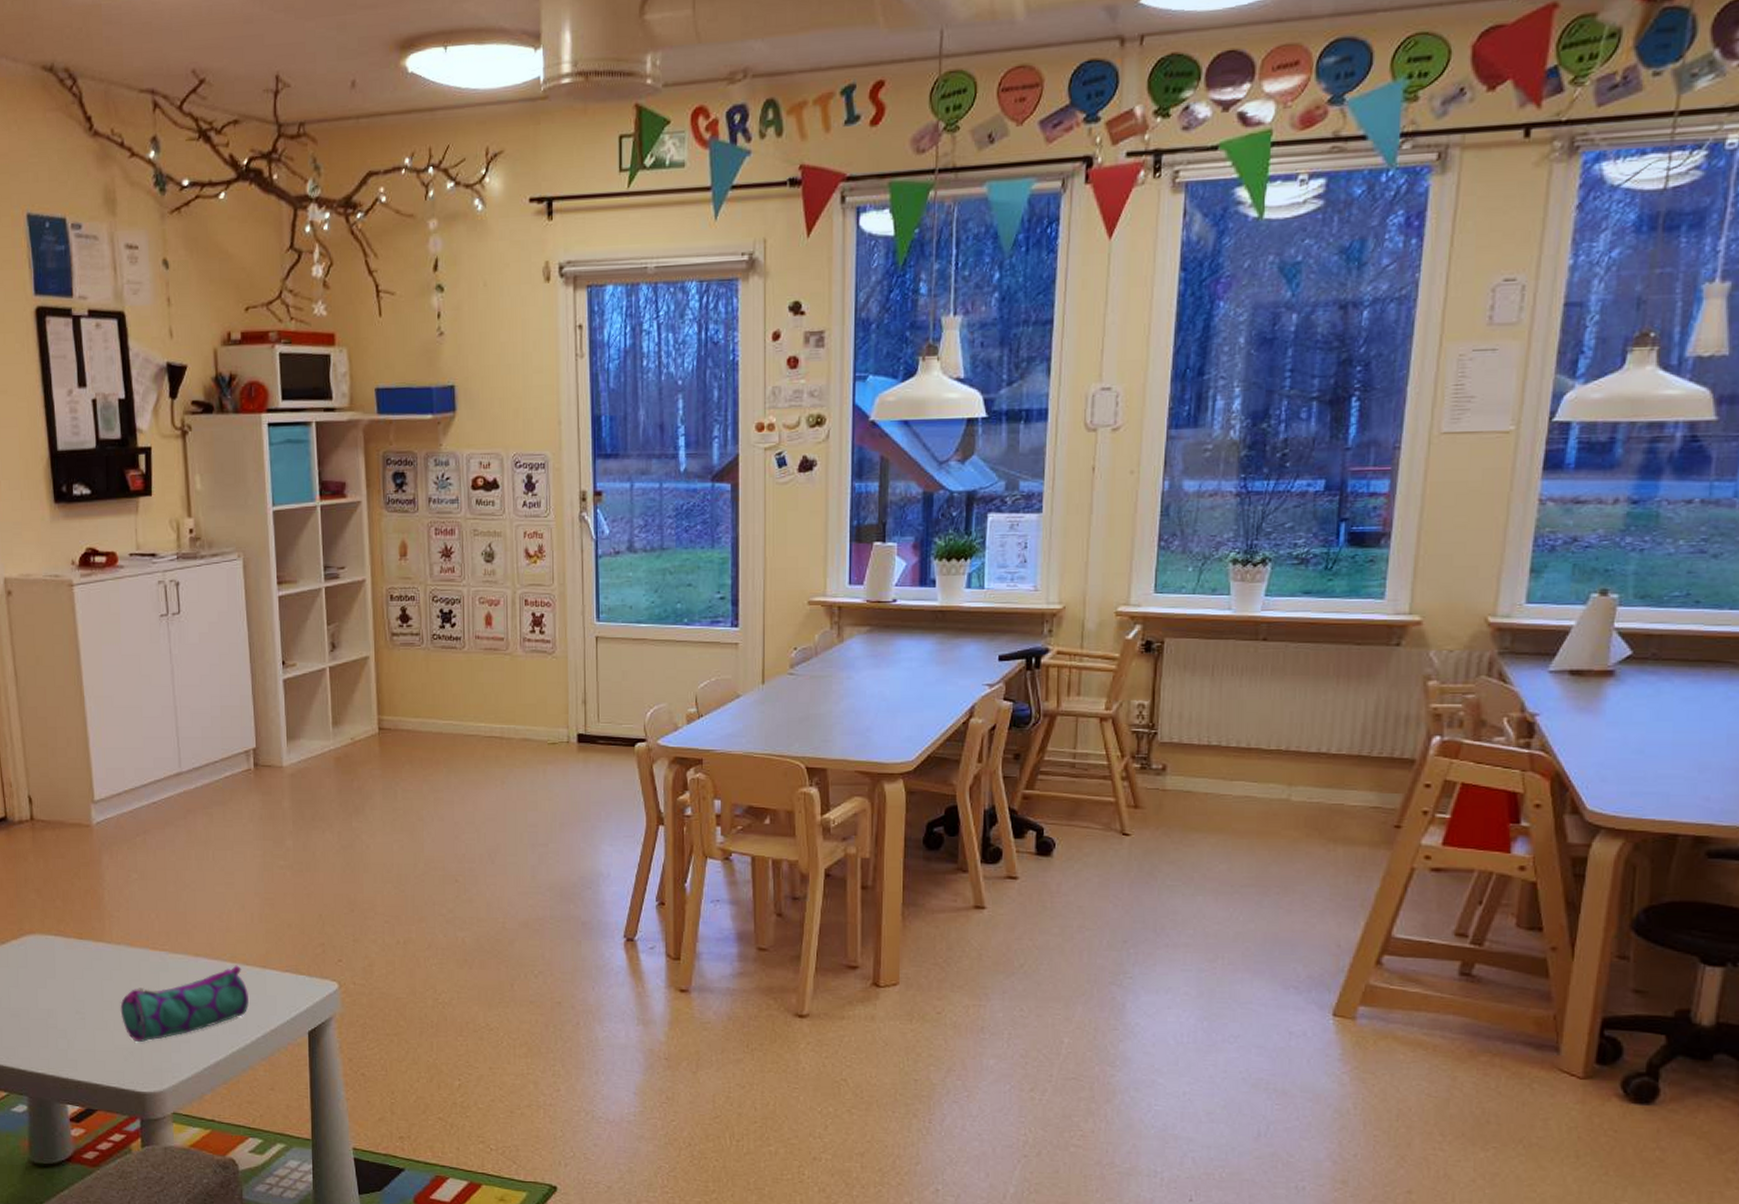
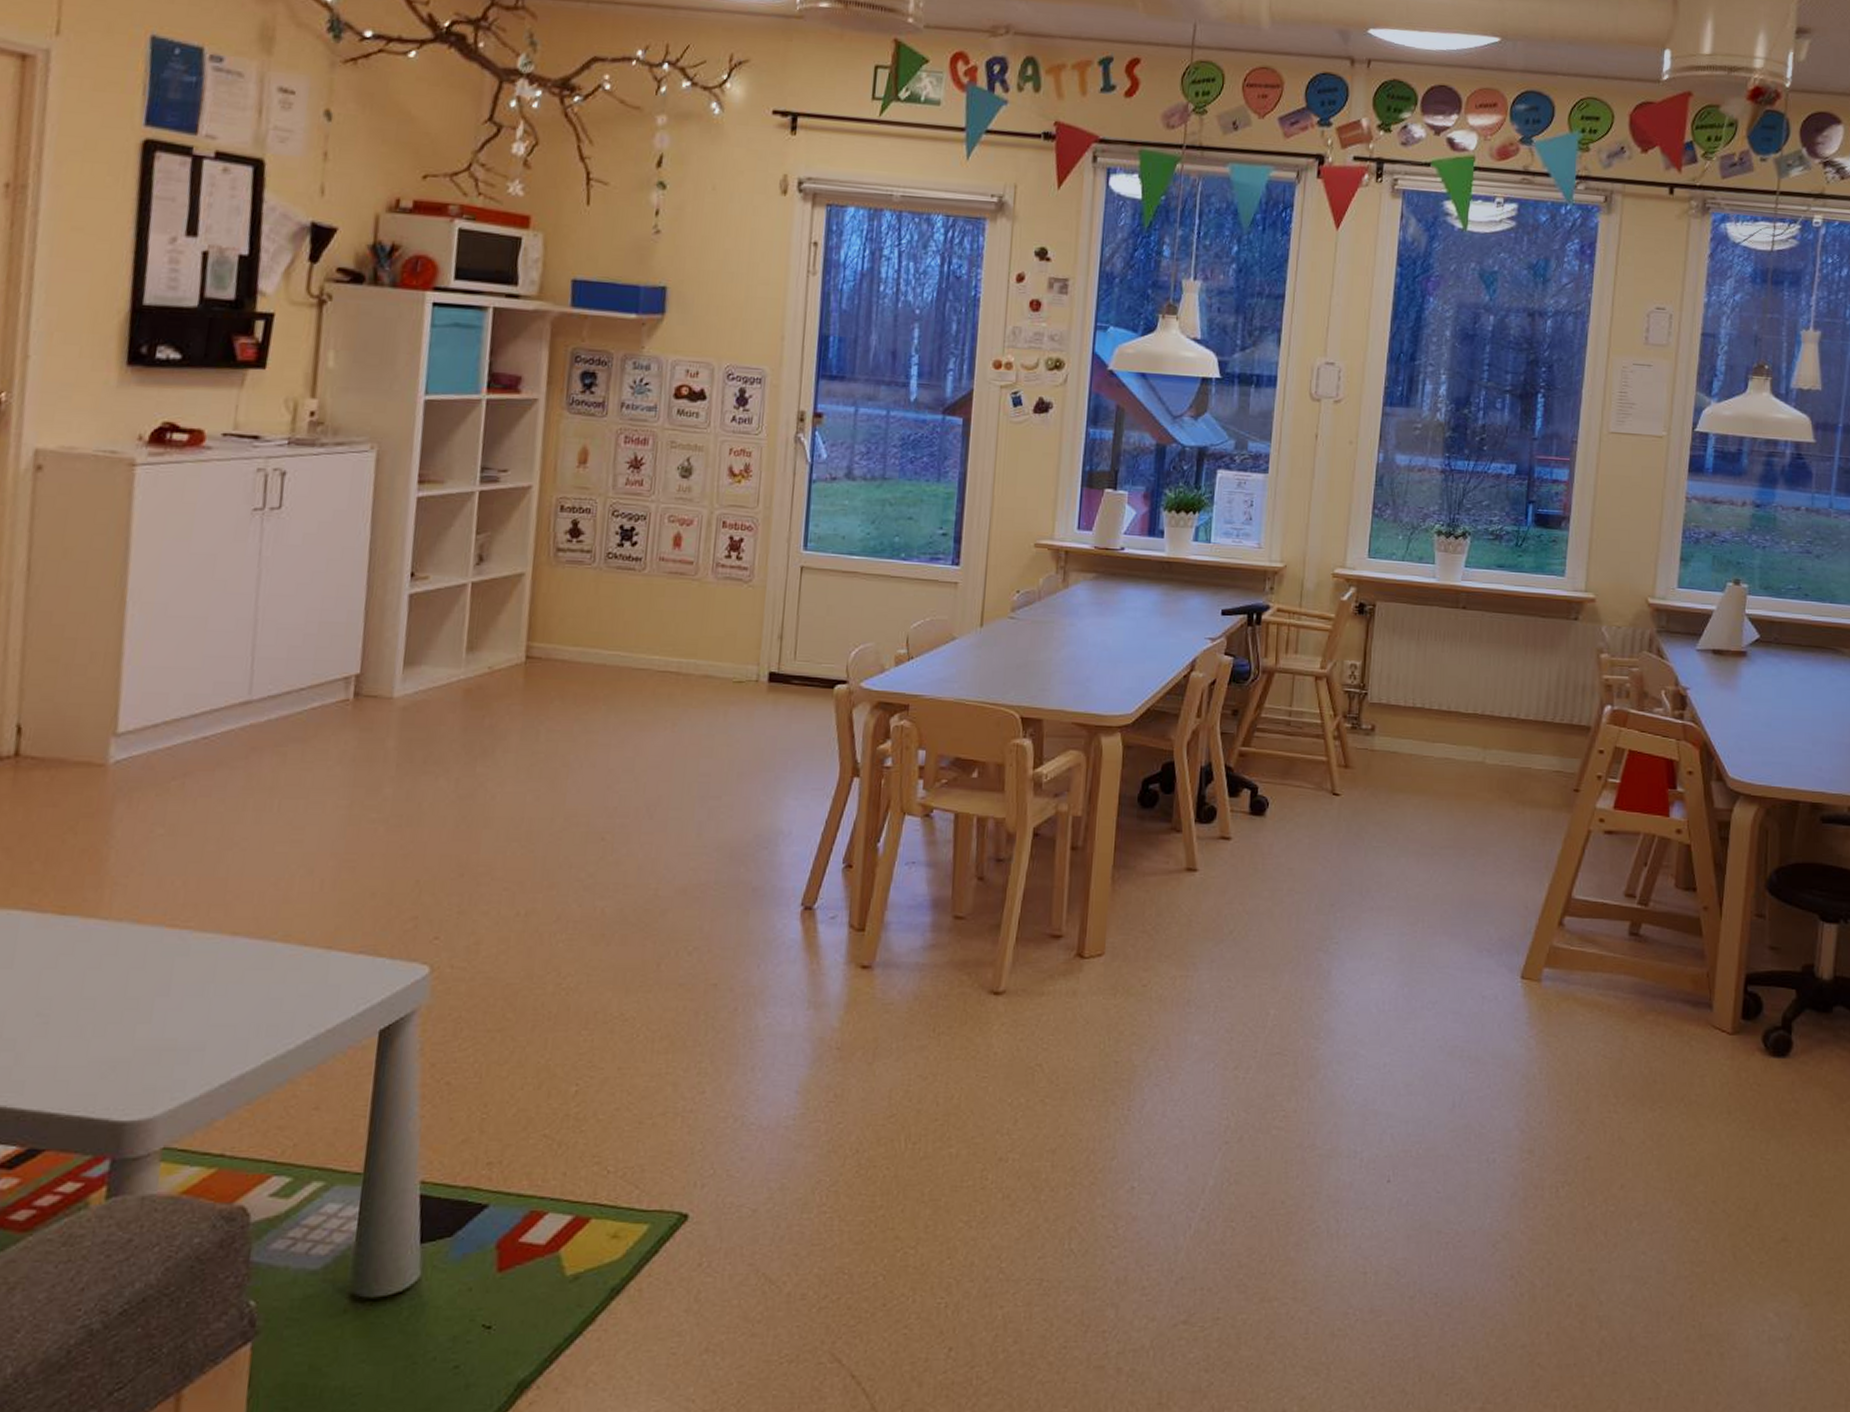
pencil case: present [120,965,249,1043] -> none [106,946,302,1053]

